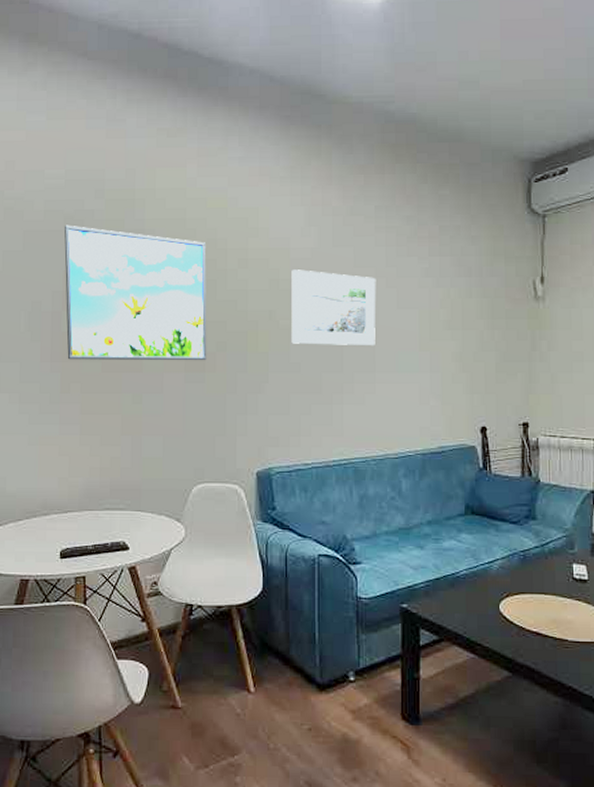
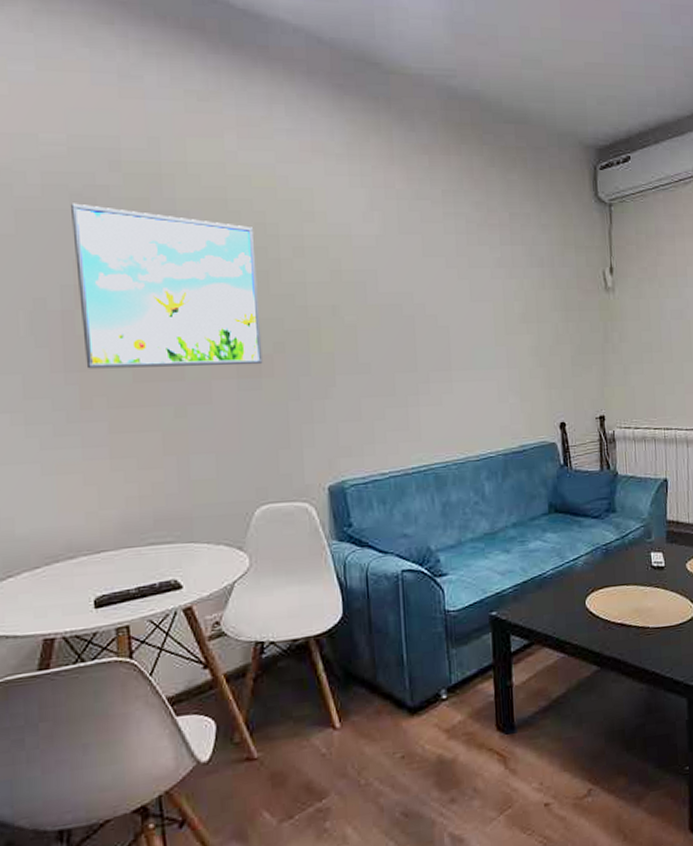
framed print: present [291,269,376,346] -> none [355,259,450,343]

